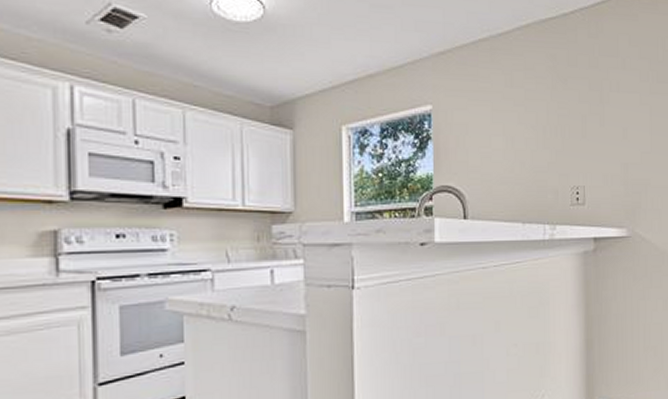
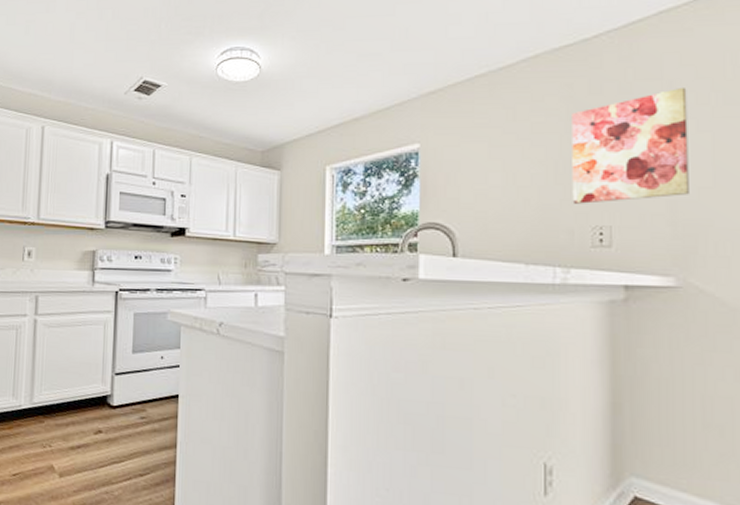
wall art: none [555,66,636,166] -> present [572,88,689,204]

